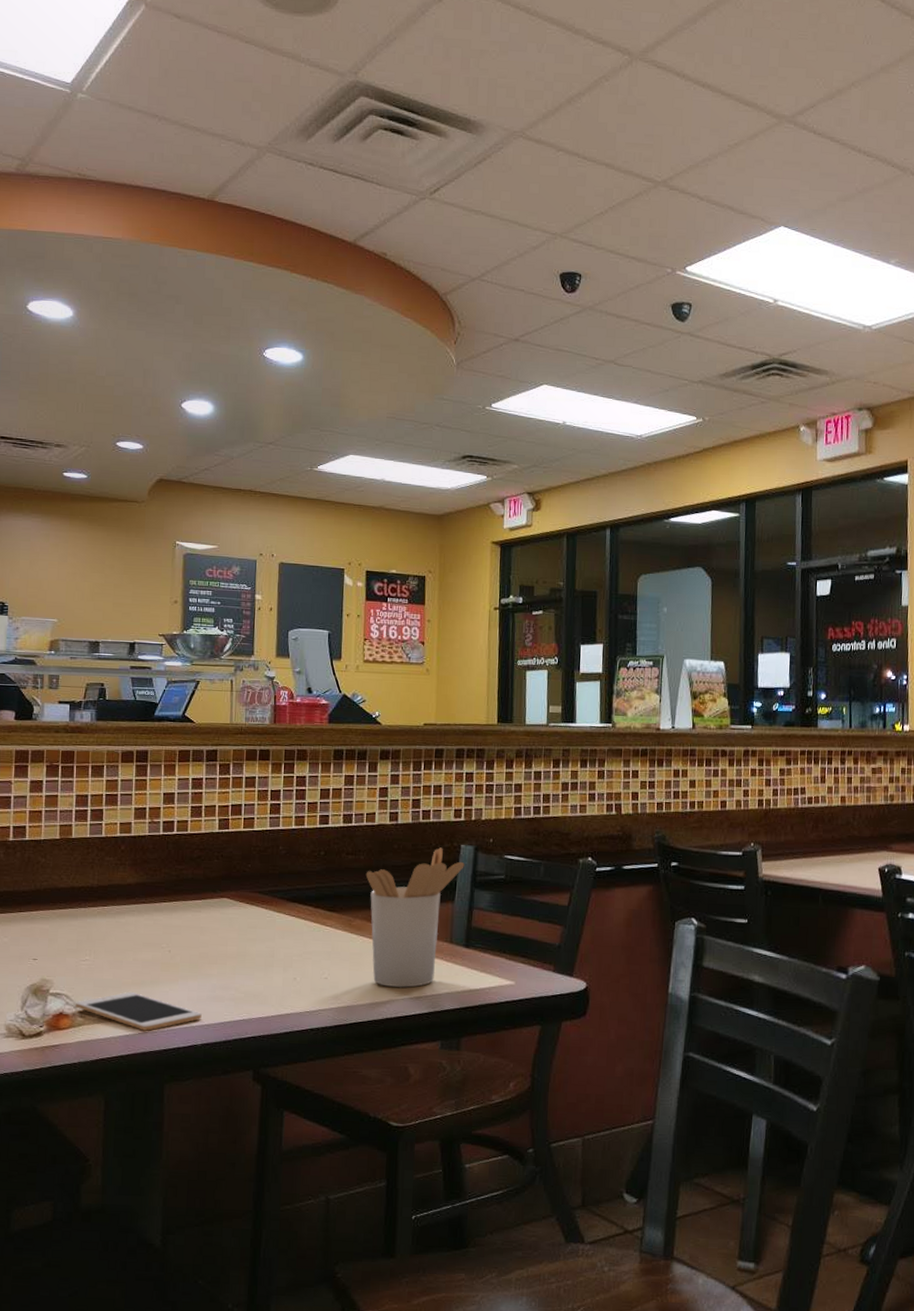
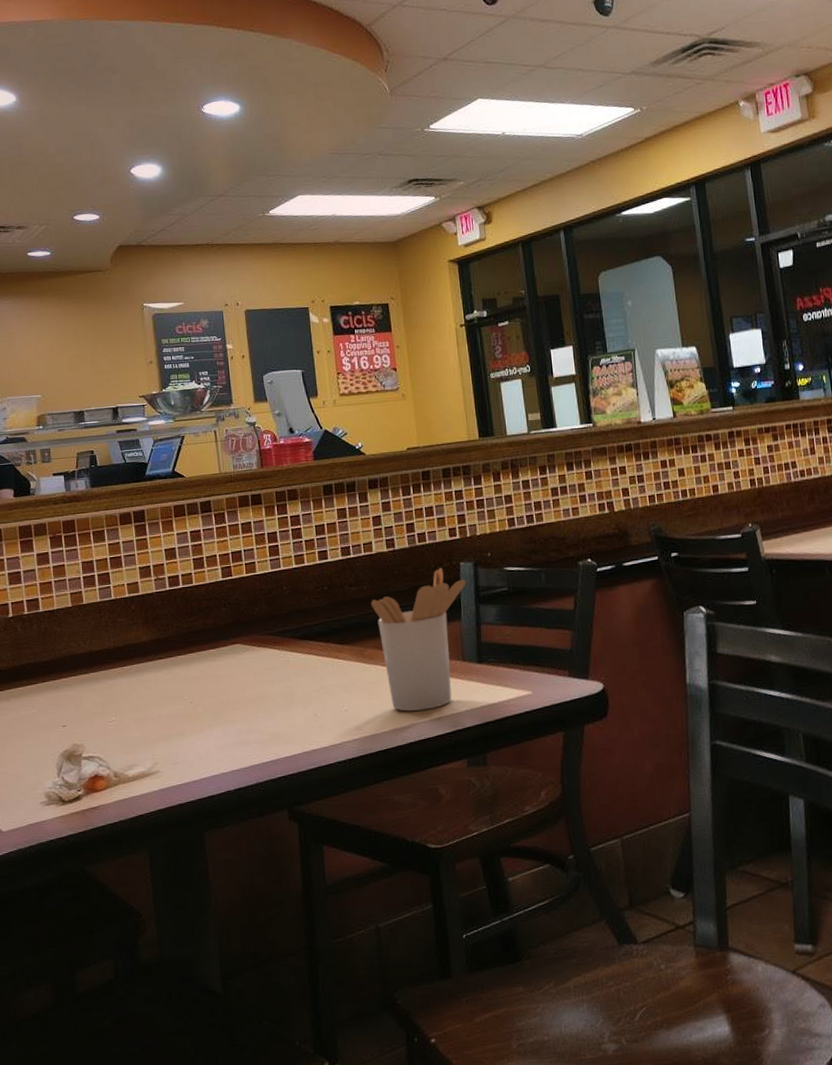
cell phone: present [74,991,202,1032] -> none [108,746,231,784]

